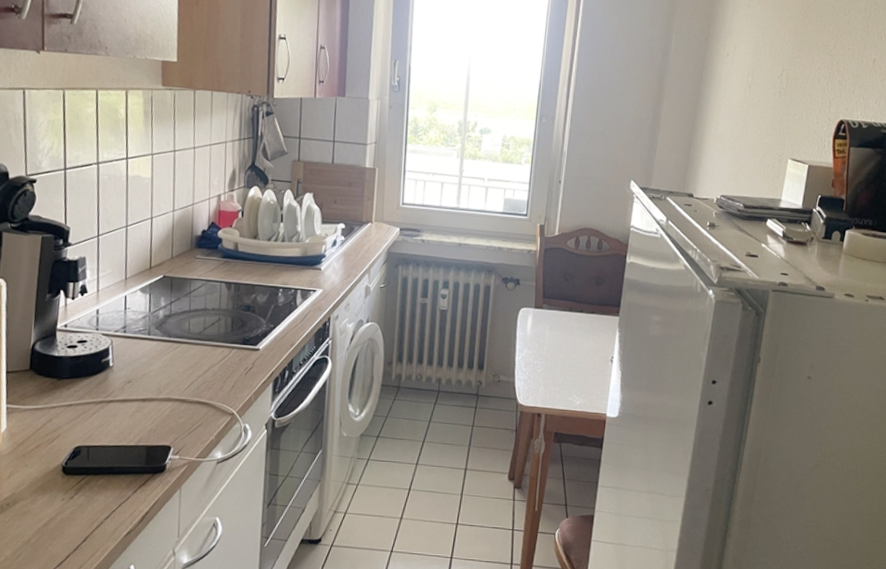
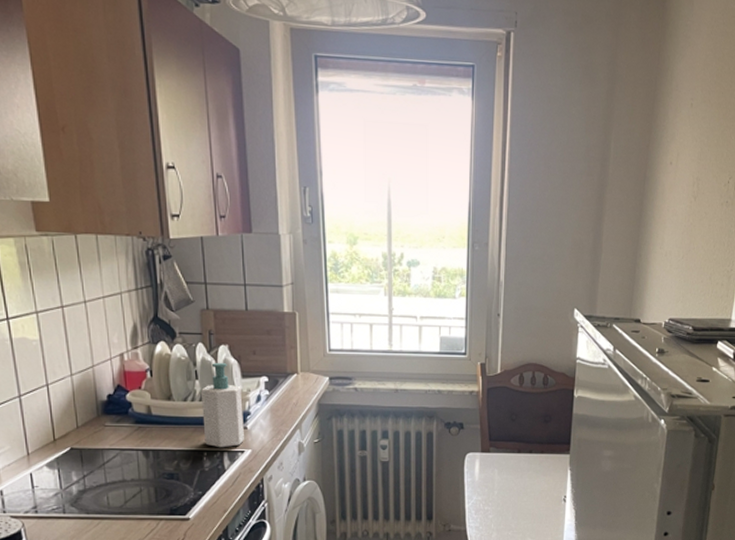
soap bottle: none [282,208,320,286] -> present [201,362,244,448]

